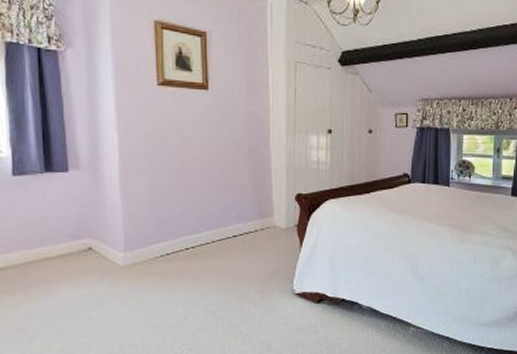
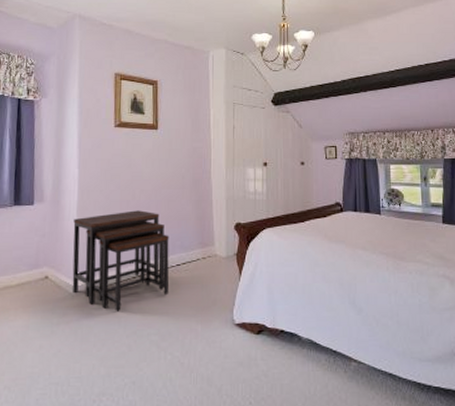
desk: none [116,179,226,282] -> present [72,210,170,311]

